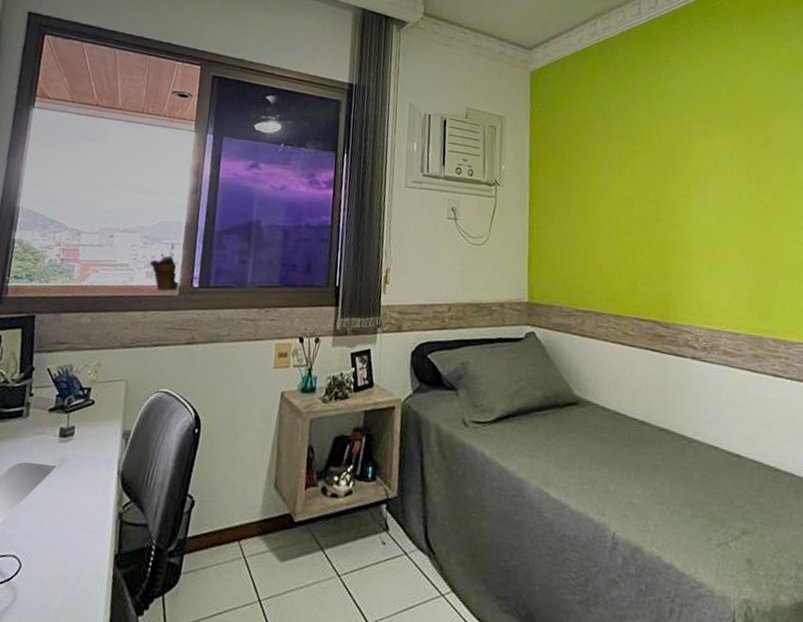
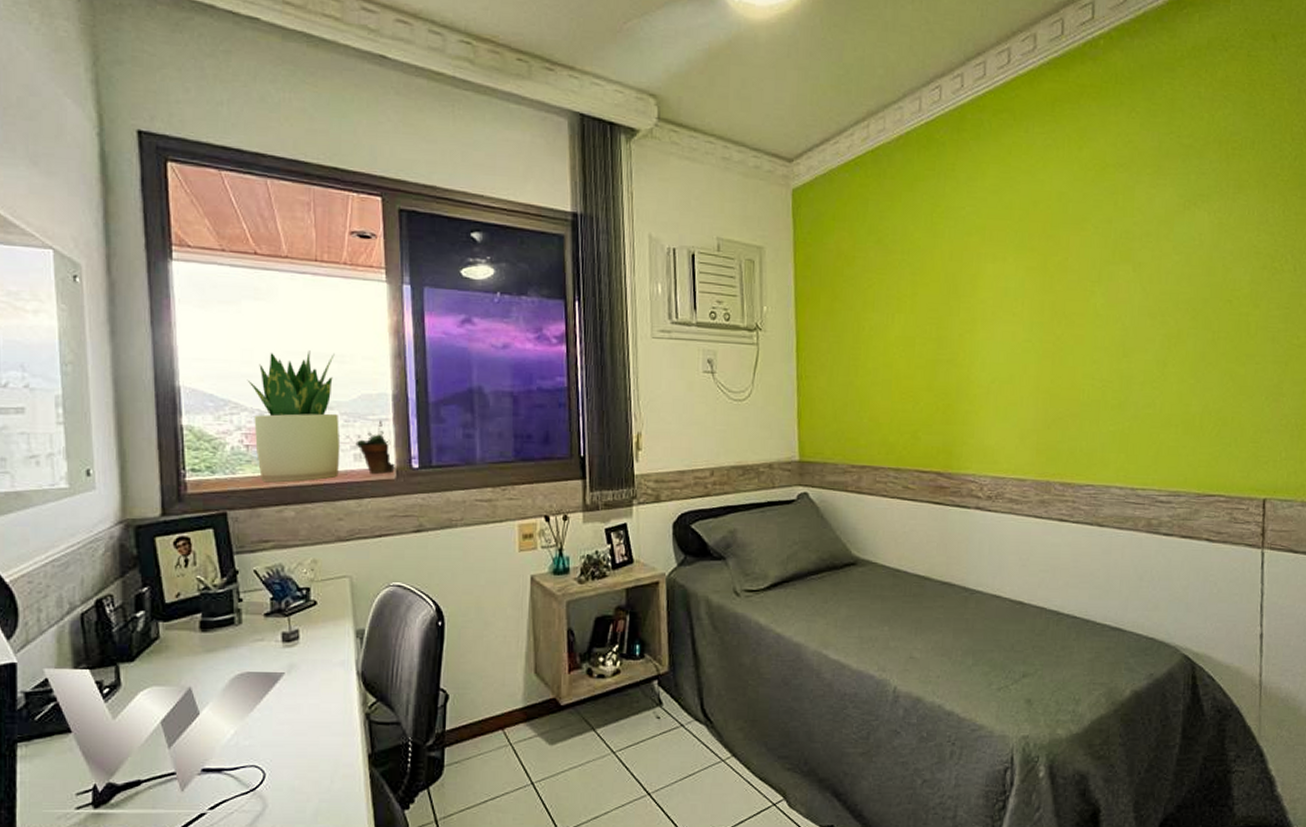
planter: none [68,183,145,293] -> present [247,350,341,483]

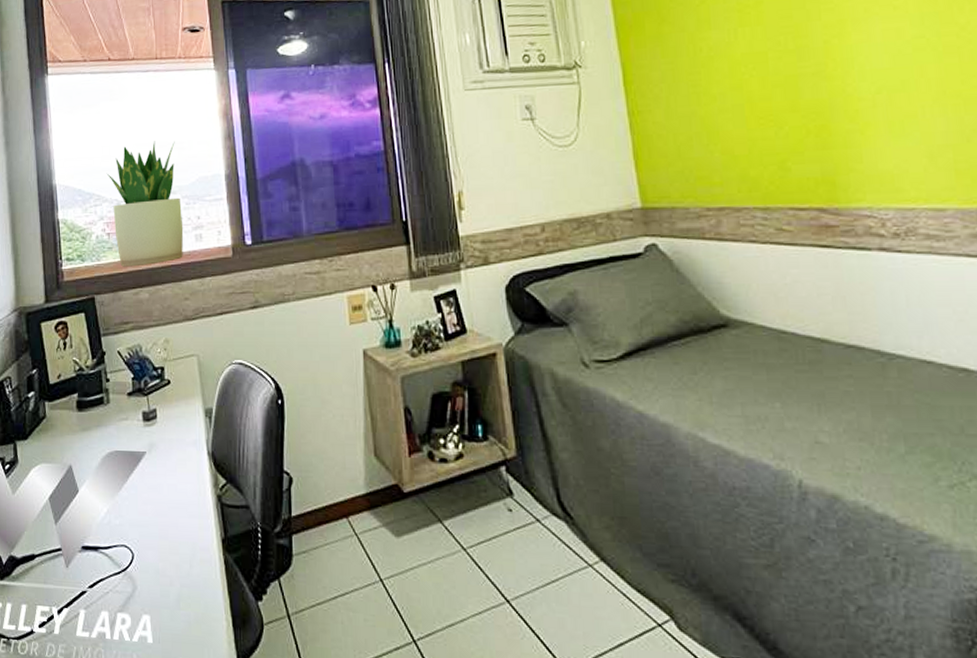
succulent plant: present [355,420,396,475] -> none [196,200,232,254]

